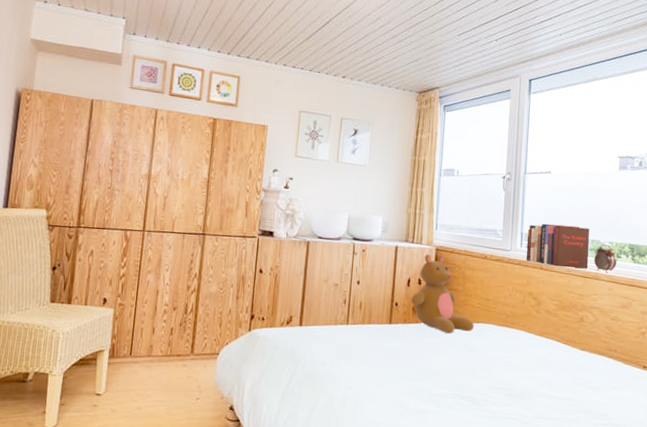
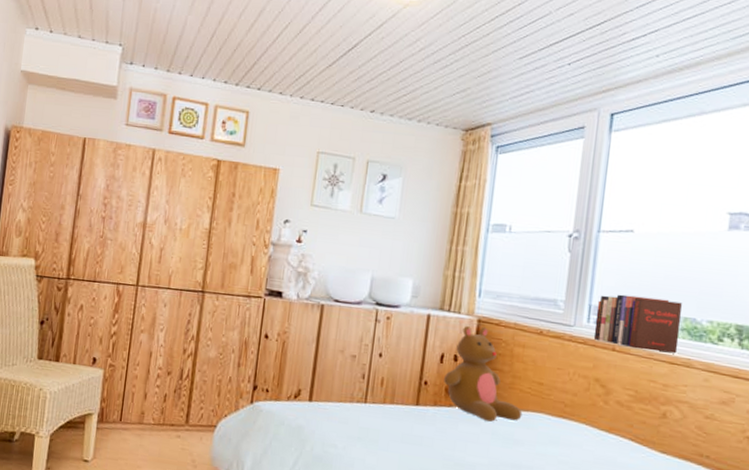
alarm clock: present [593,244,617,273] -> none [685,323,717,360]

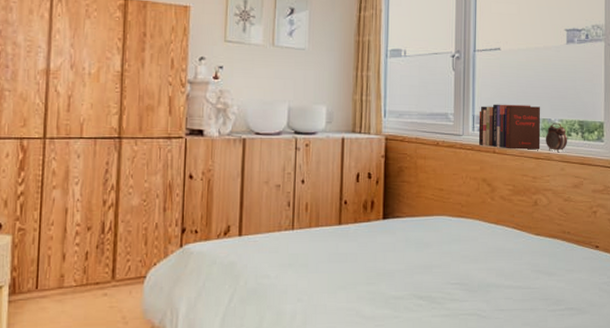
teddy bear: present [444,326,523,423] -> none [361,144,429,231]
alarm clock: none [685,323,717,360] -> present [545,122,567,152]

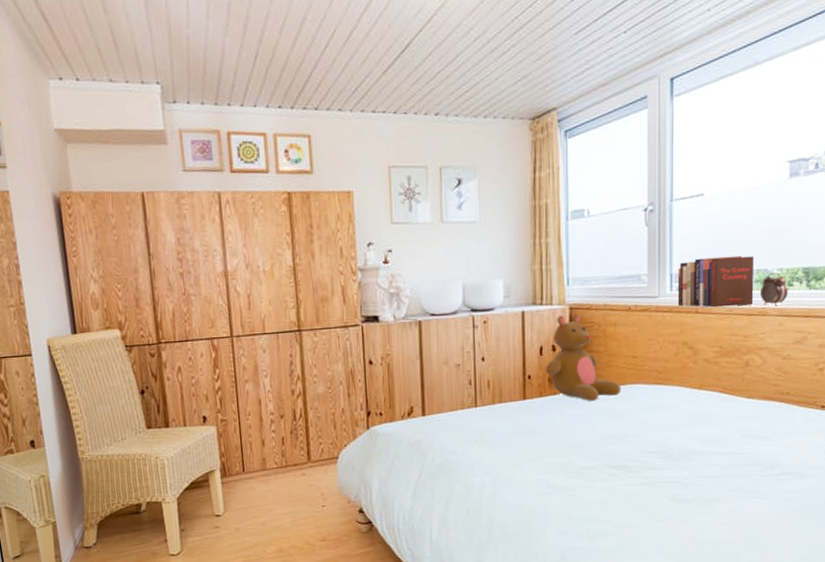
teddy bear: none [361,144,429,231] -> present [546,313,622,402]

